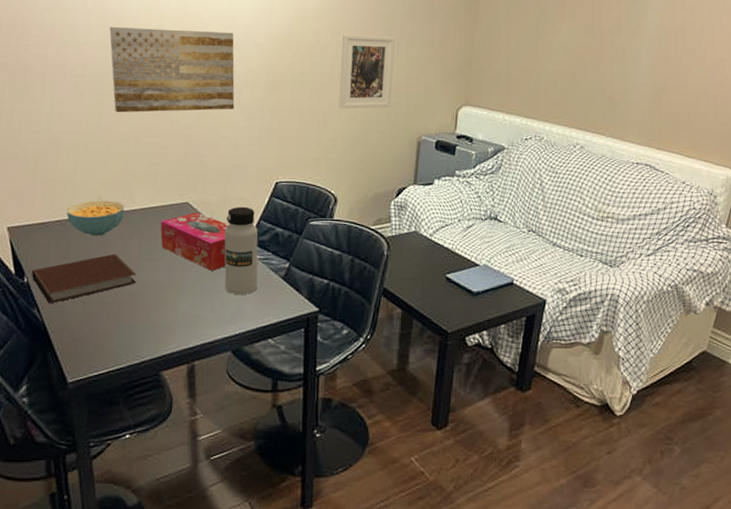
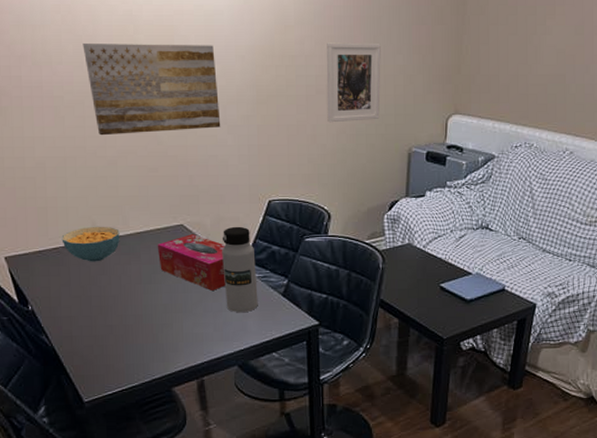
notebook: present [31,254,137,304] -> none [34,279,140,330]

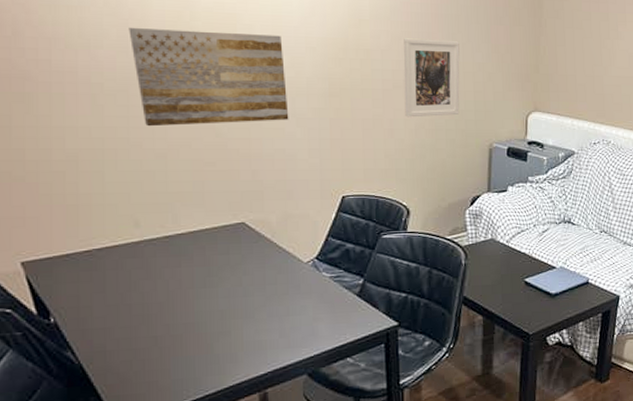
cereal bowl: present [61,226,120,262] -> none [96,225,169,266]
tissue box: present [157,234,226,290] -> none [213,233,294,293]
water bottle: present [222,226,258,313] -> none [289,223,331,317]

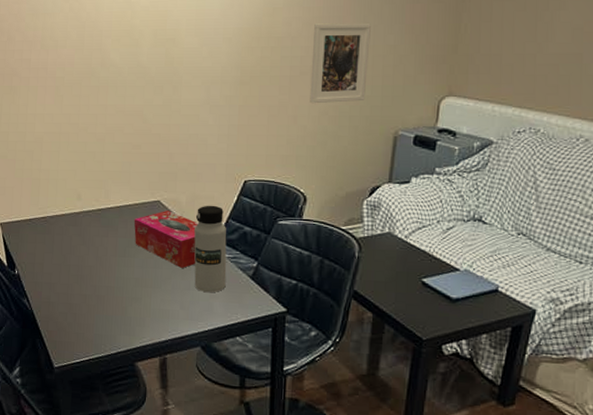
wall art: present [128,27,289,127] -> none [85,28,204,114]
tissue box: none [213,233,294,293] -> present [134,211,199,268]
water bottle: none [289,223,331,317] -> present [194,205,227,293]

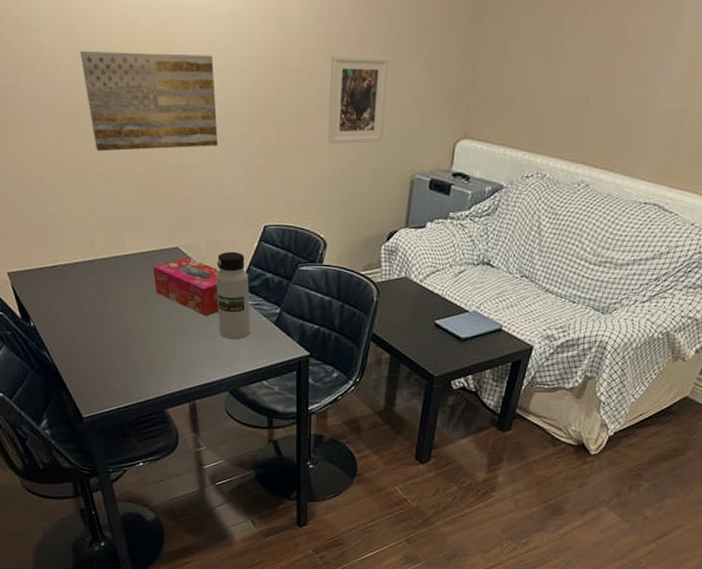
wall art: none [85,28,204,114] -> present [80,50,218,152]

